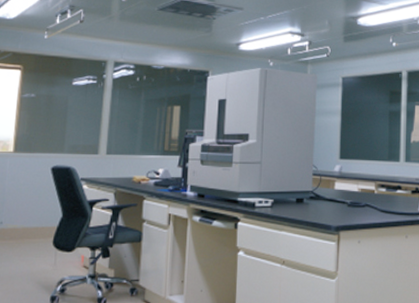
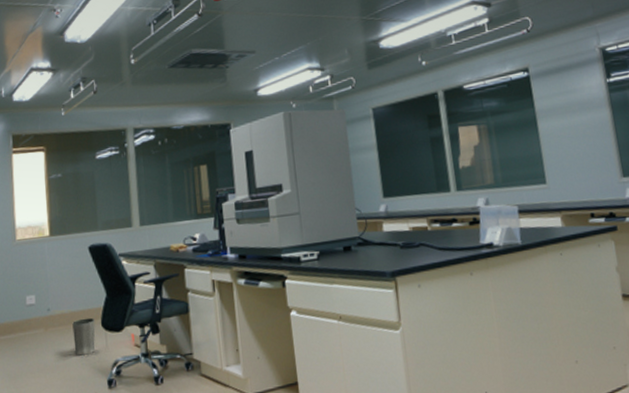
waste basket: none [21,235,47,270] -> present [72,317,95,356]

